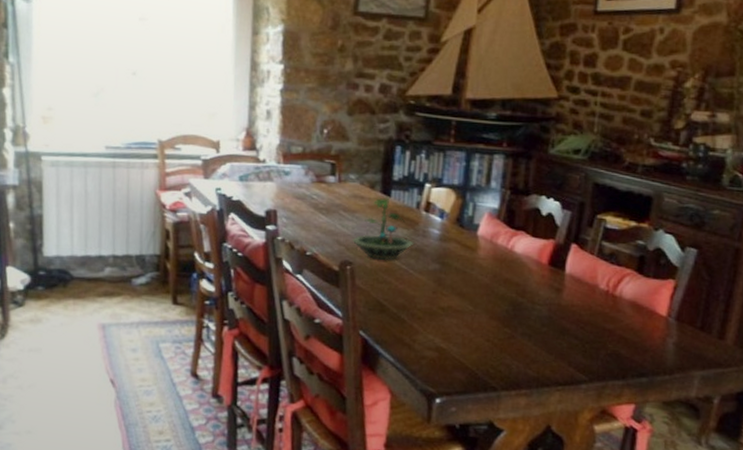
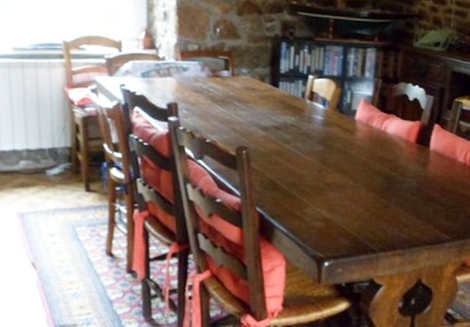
terrarium: present [352,196,415,260] -> none [246,87,301,144]

